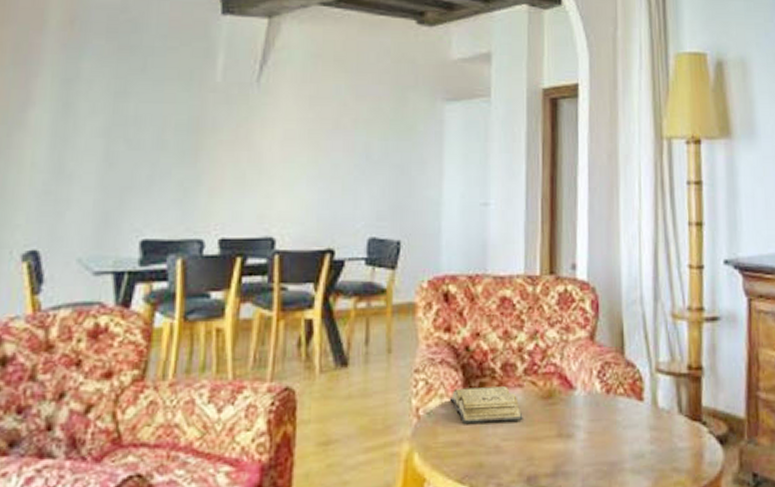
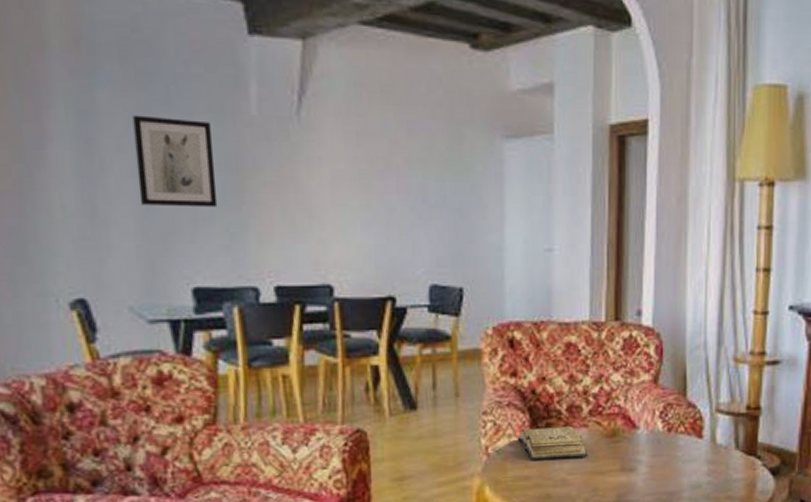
wall art: none [104,82,178,164] -> present [132,115,218,208]

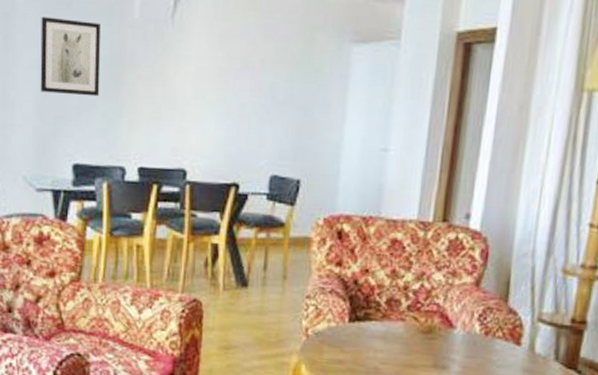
diary: present [518,426,588,460] -> none [337,315,403,350]

